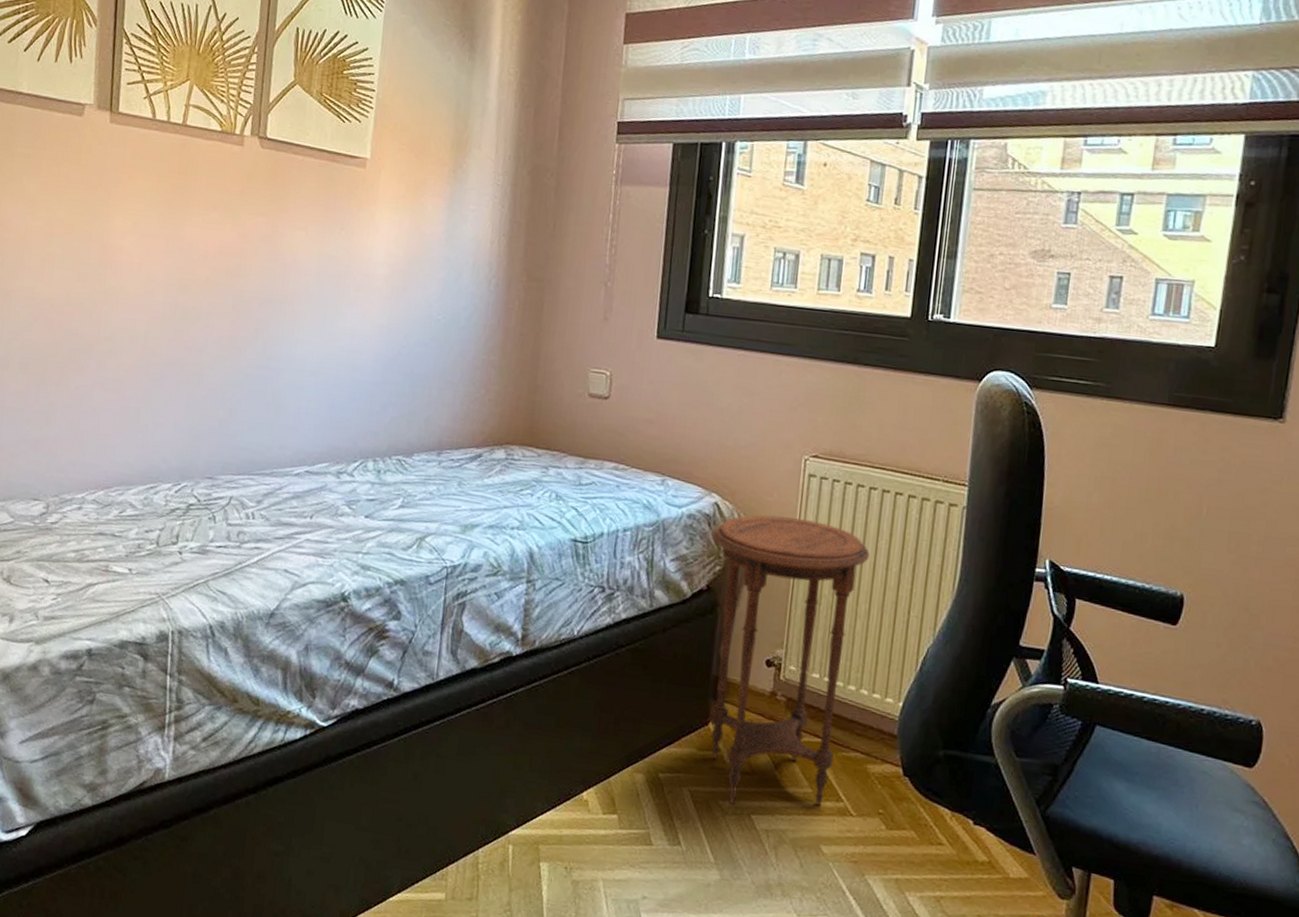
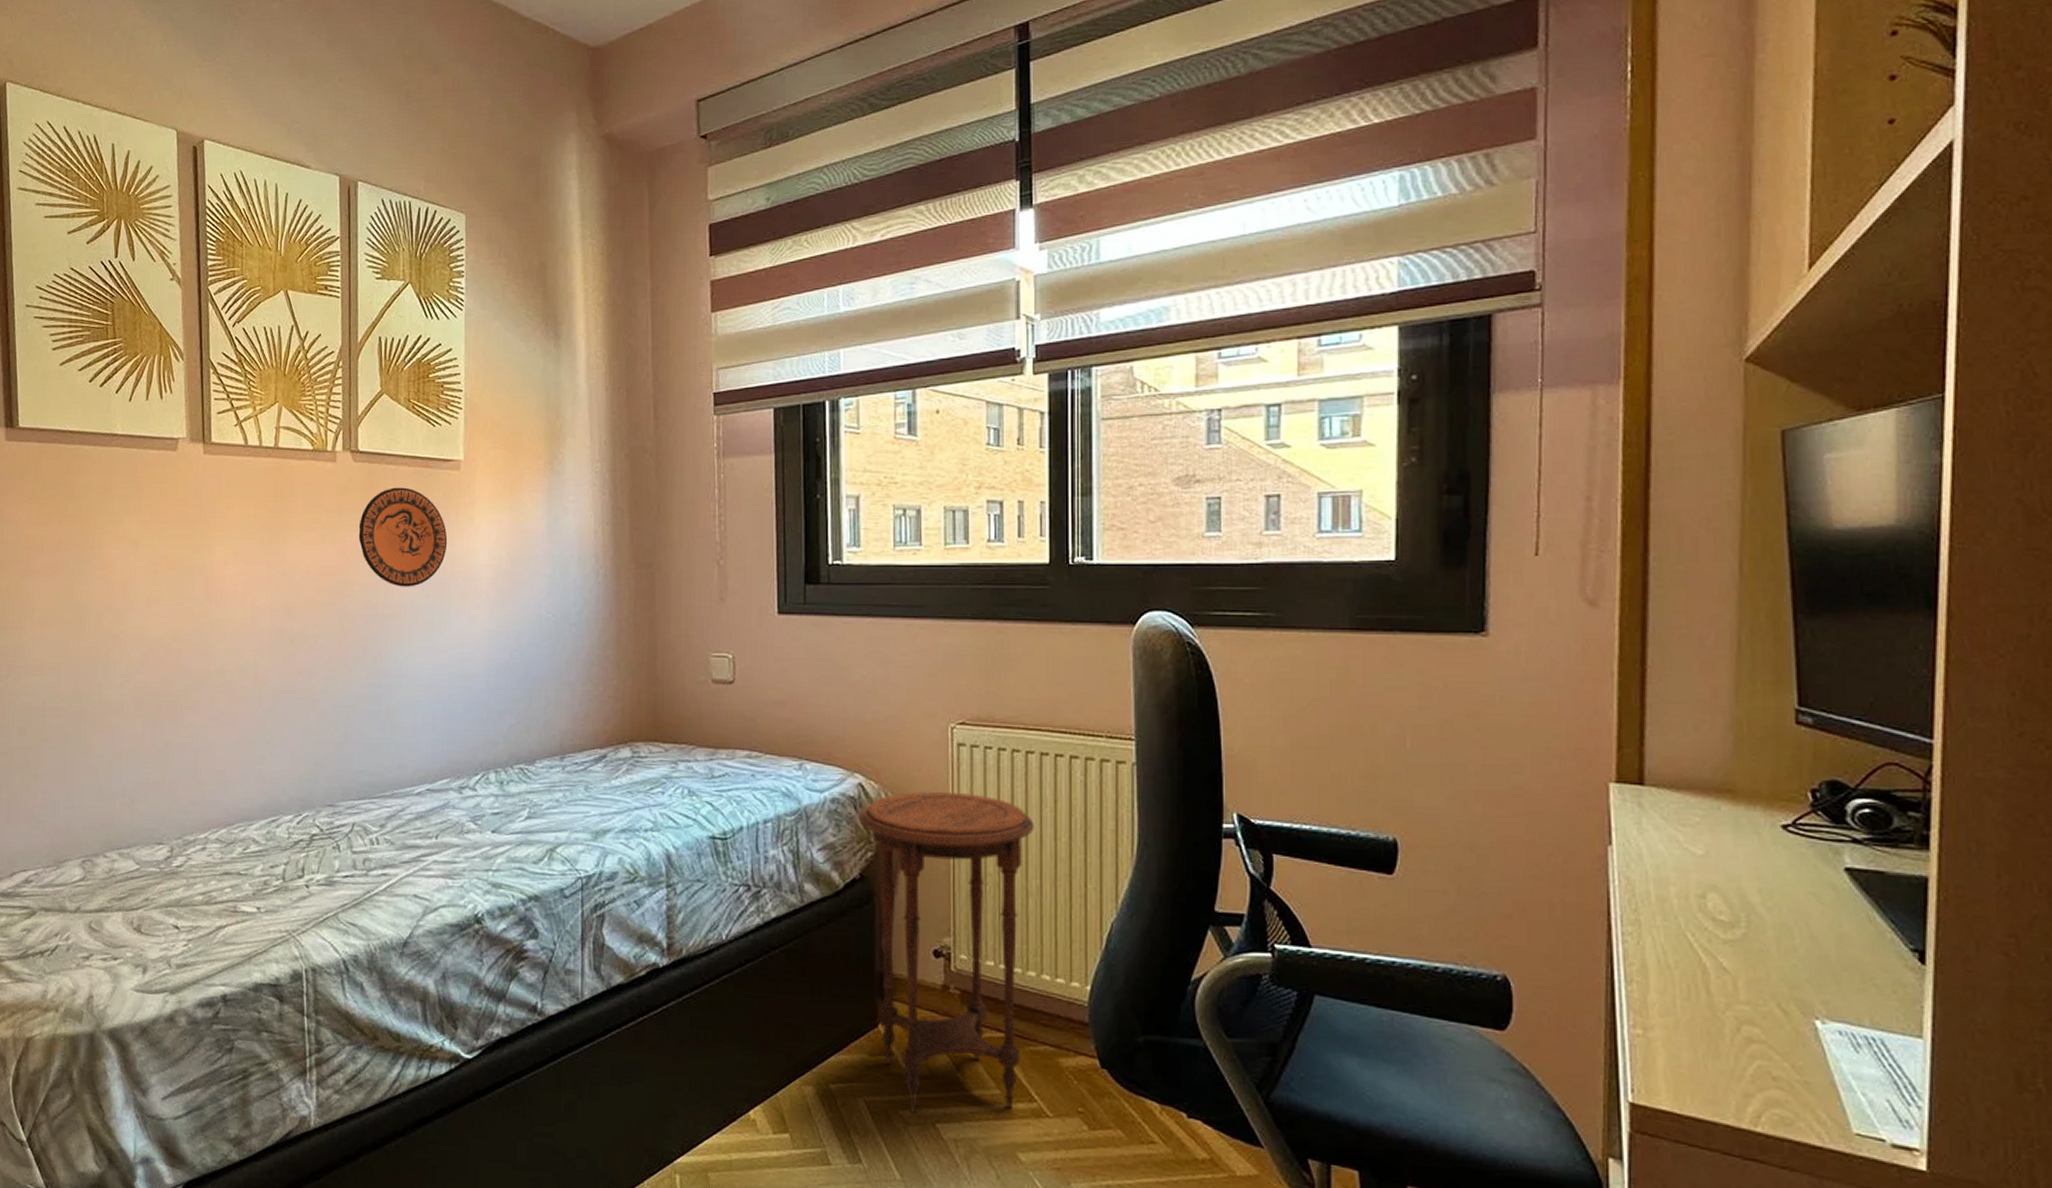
decorative plate: none [259,177,348,276] -> present [358,487,448,587]

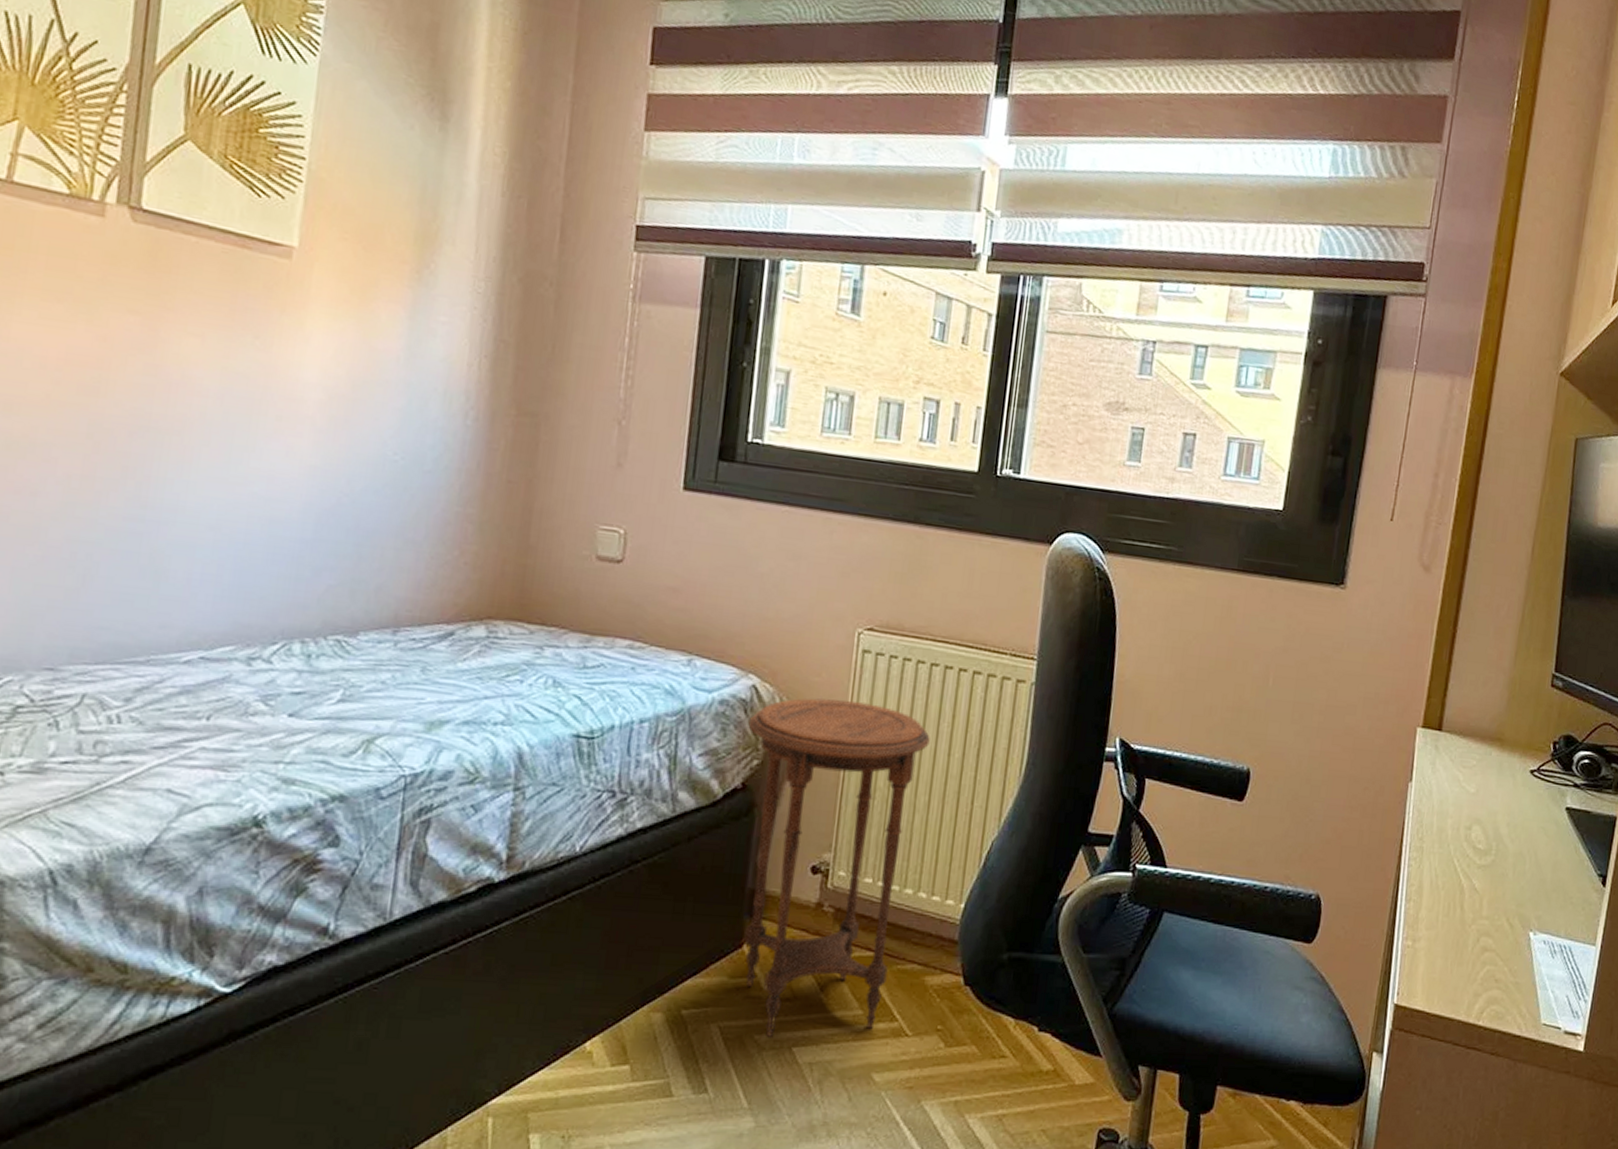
decorative plate: present [358,487,448,587] -> none [129,265,264,398]

